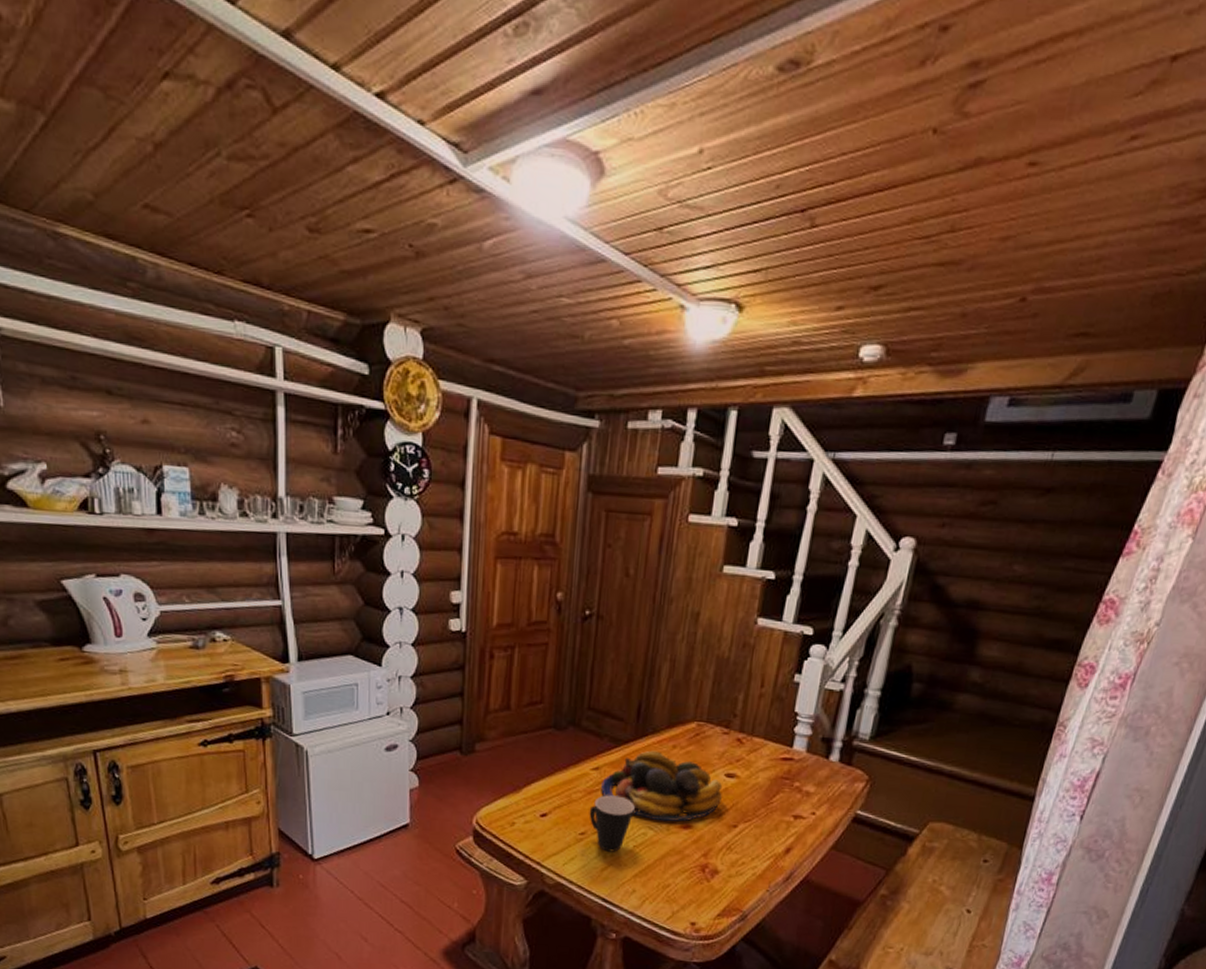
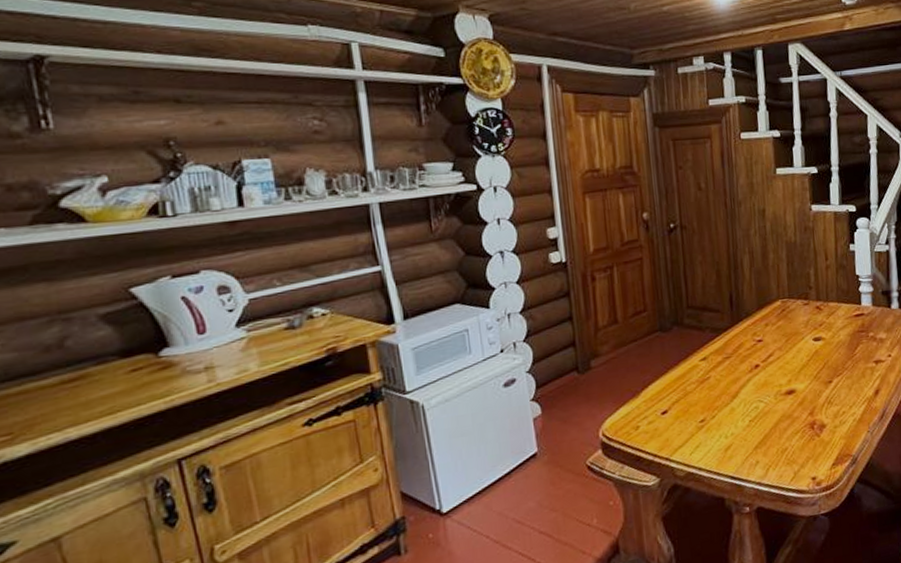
mug: present [589,795,635,852] -> none [704,378,744,432]
fruit bowl: present [601,750,723,822] -> none [711,331,815,394]

